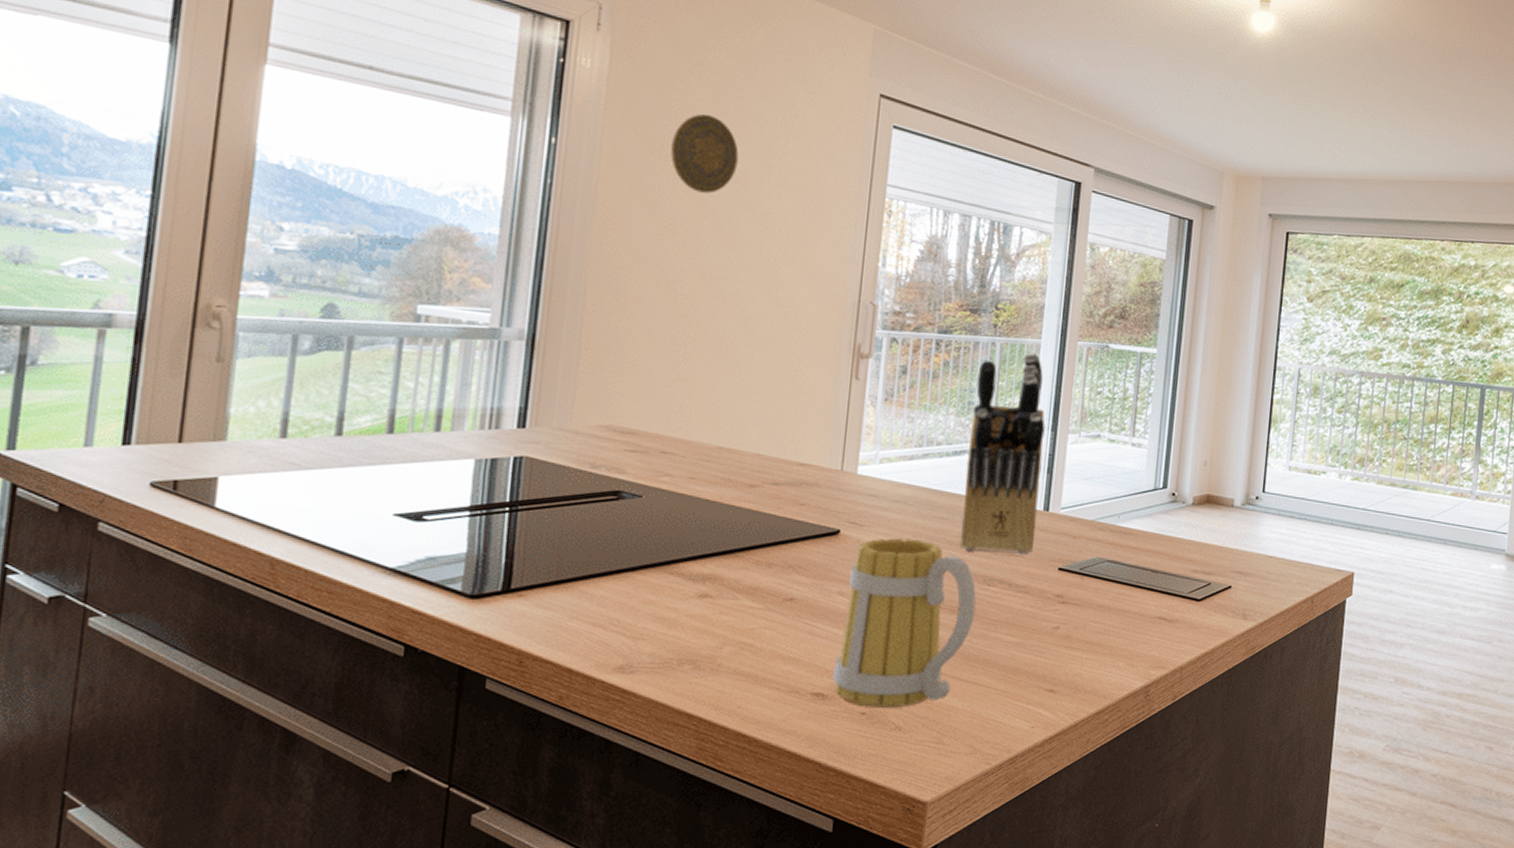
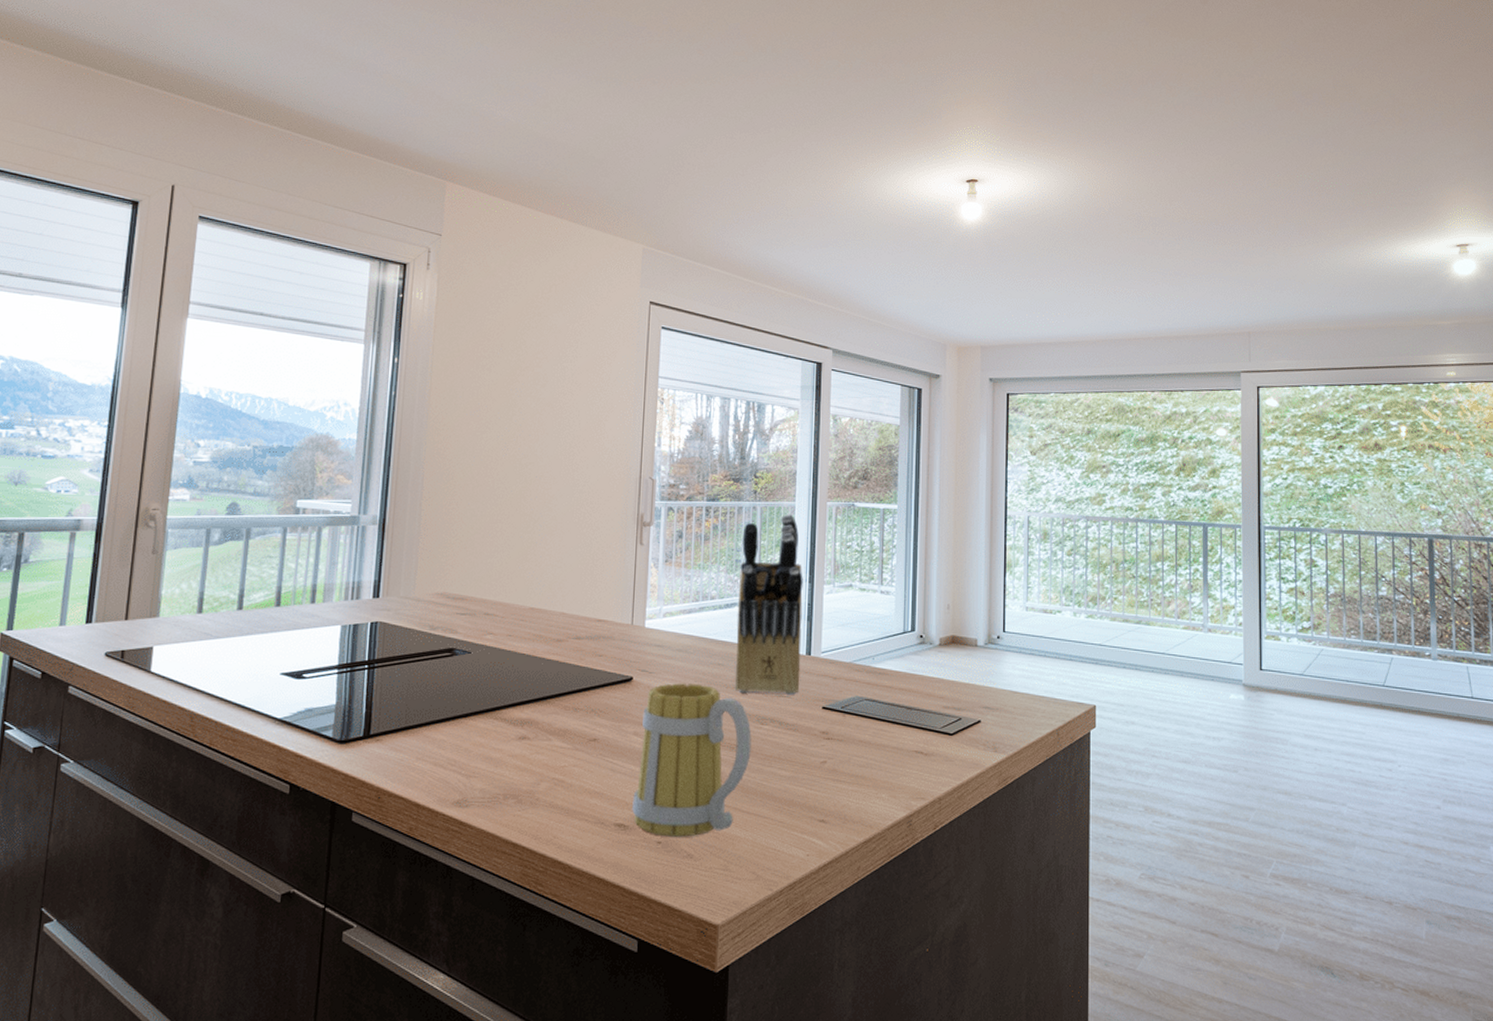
decorative plate: present [670,114,739,194] -> none [486,330,539,395]

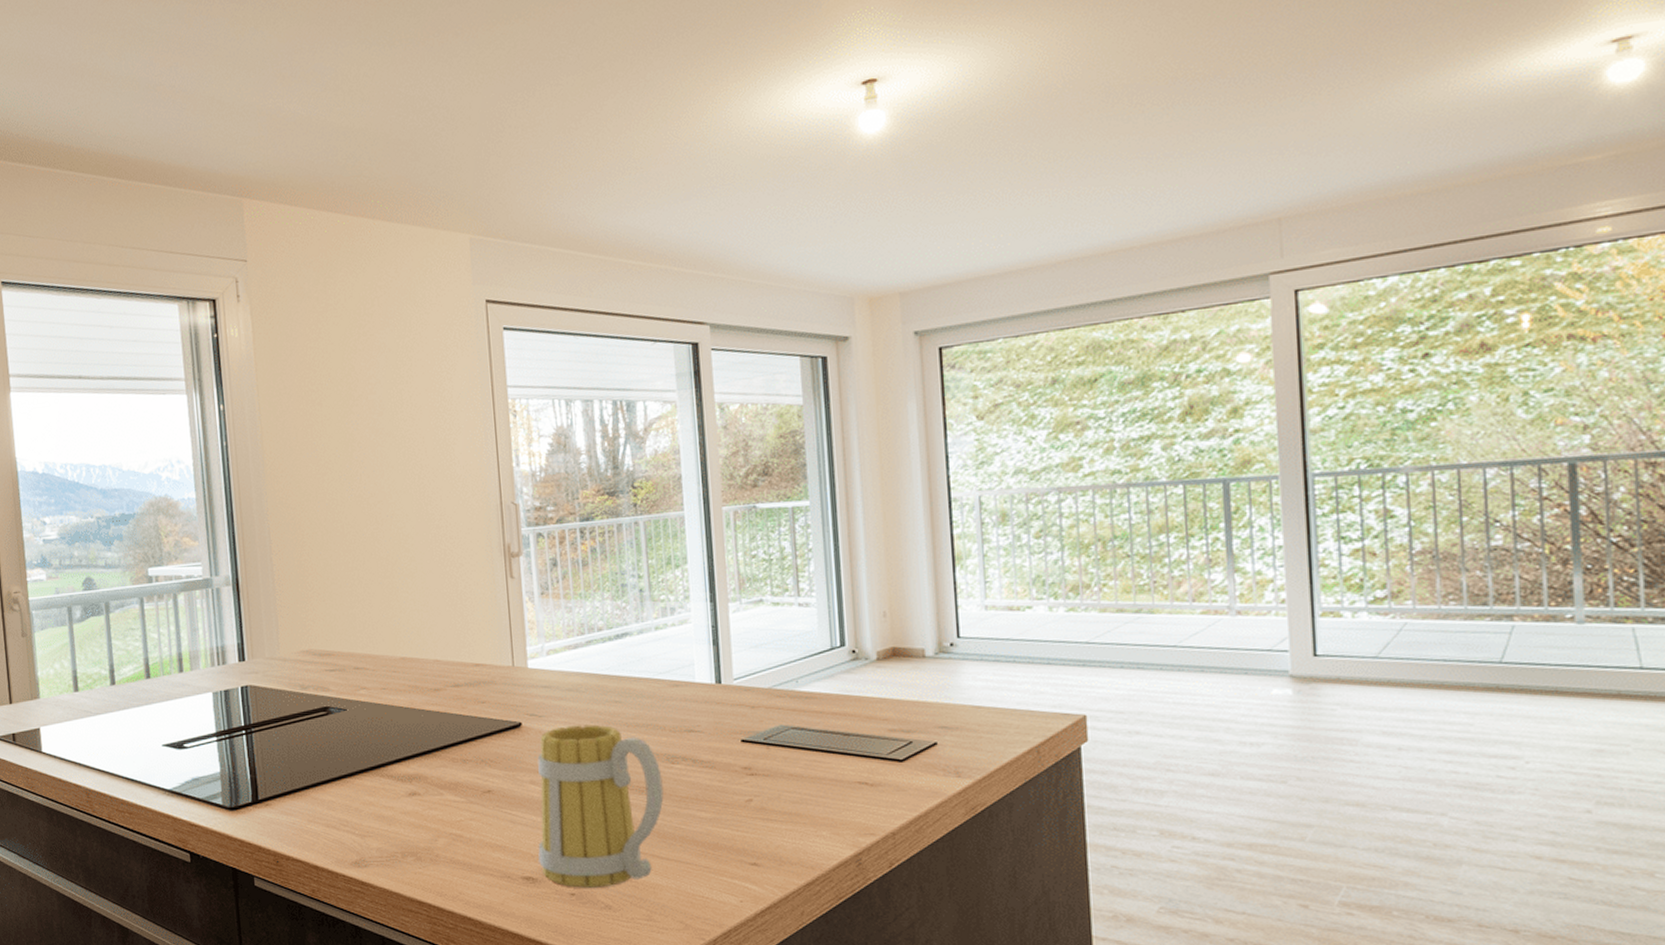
knife block: present [735,514,803,695] -> none [626,526,712,731]

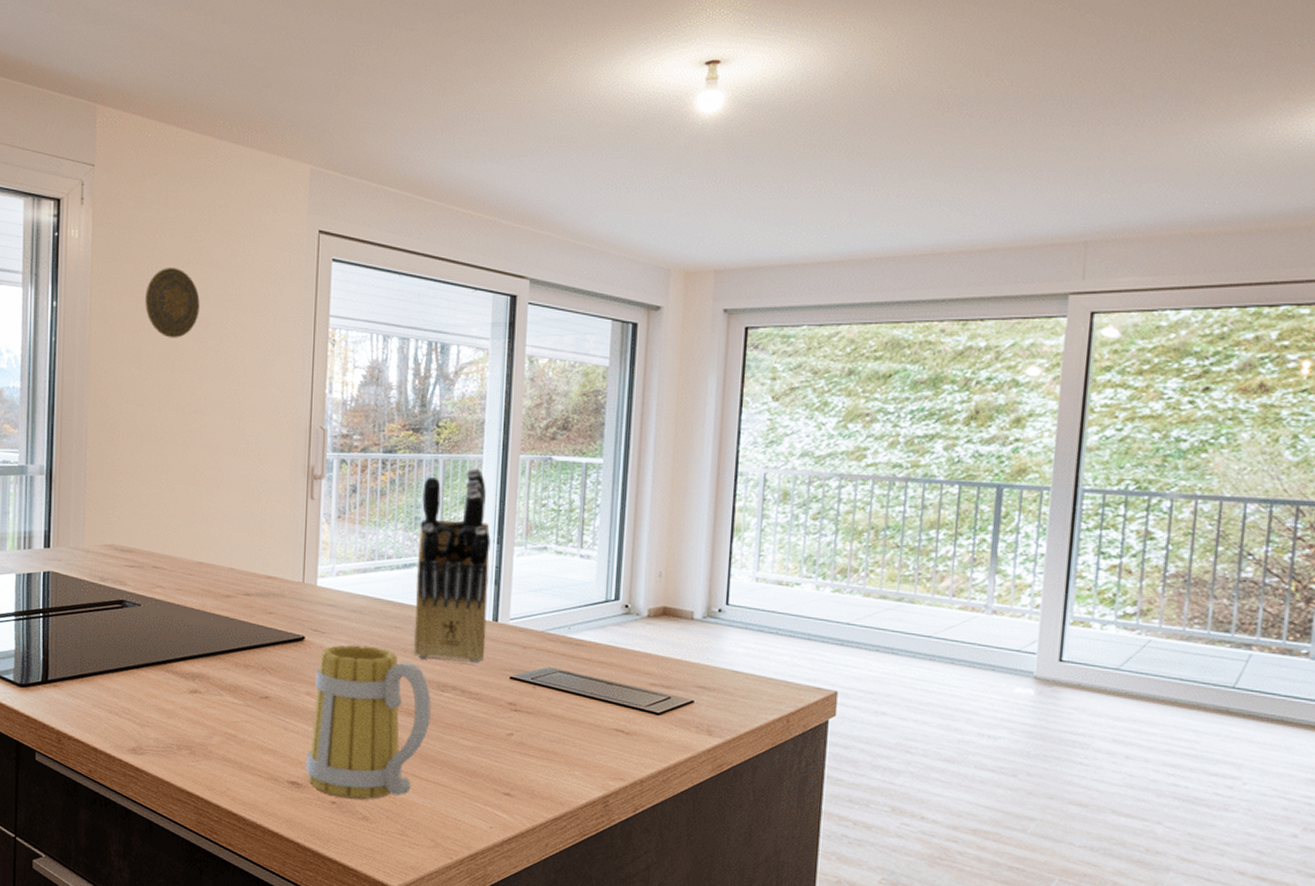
decorative plate: none [314,356,373,429] -> present [145,268,200,338]
knife block: none [626,526,712,731] -> present [414,468,491,663]

